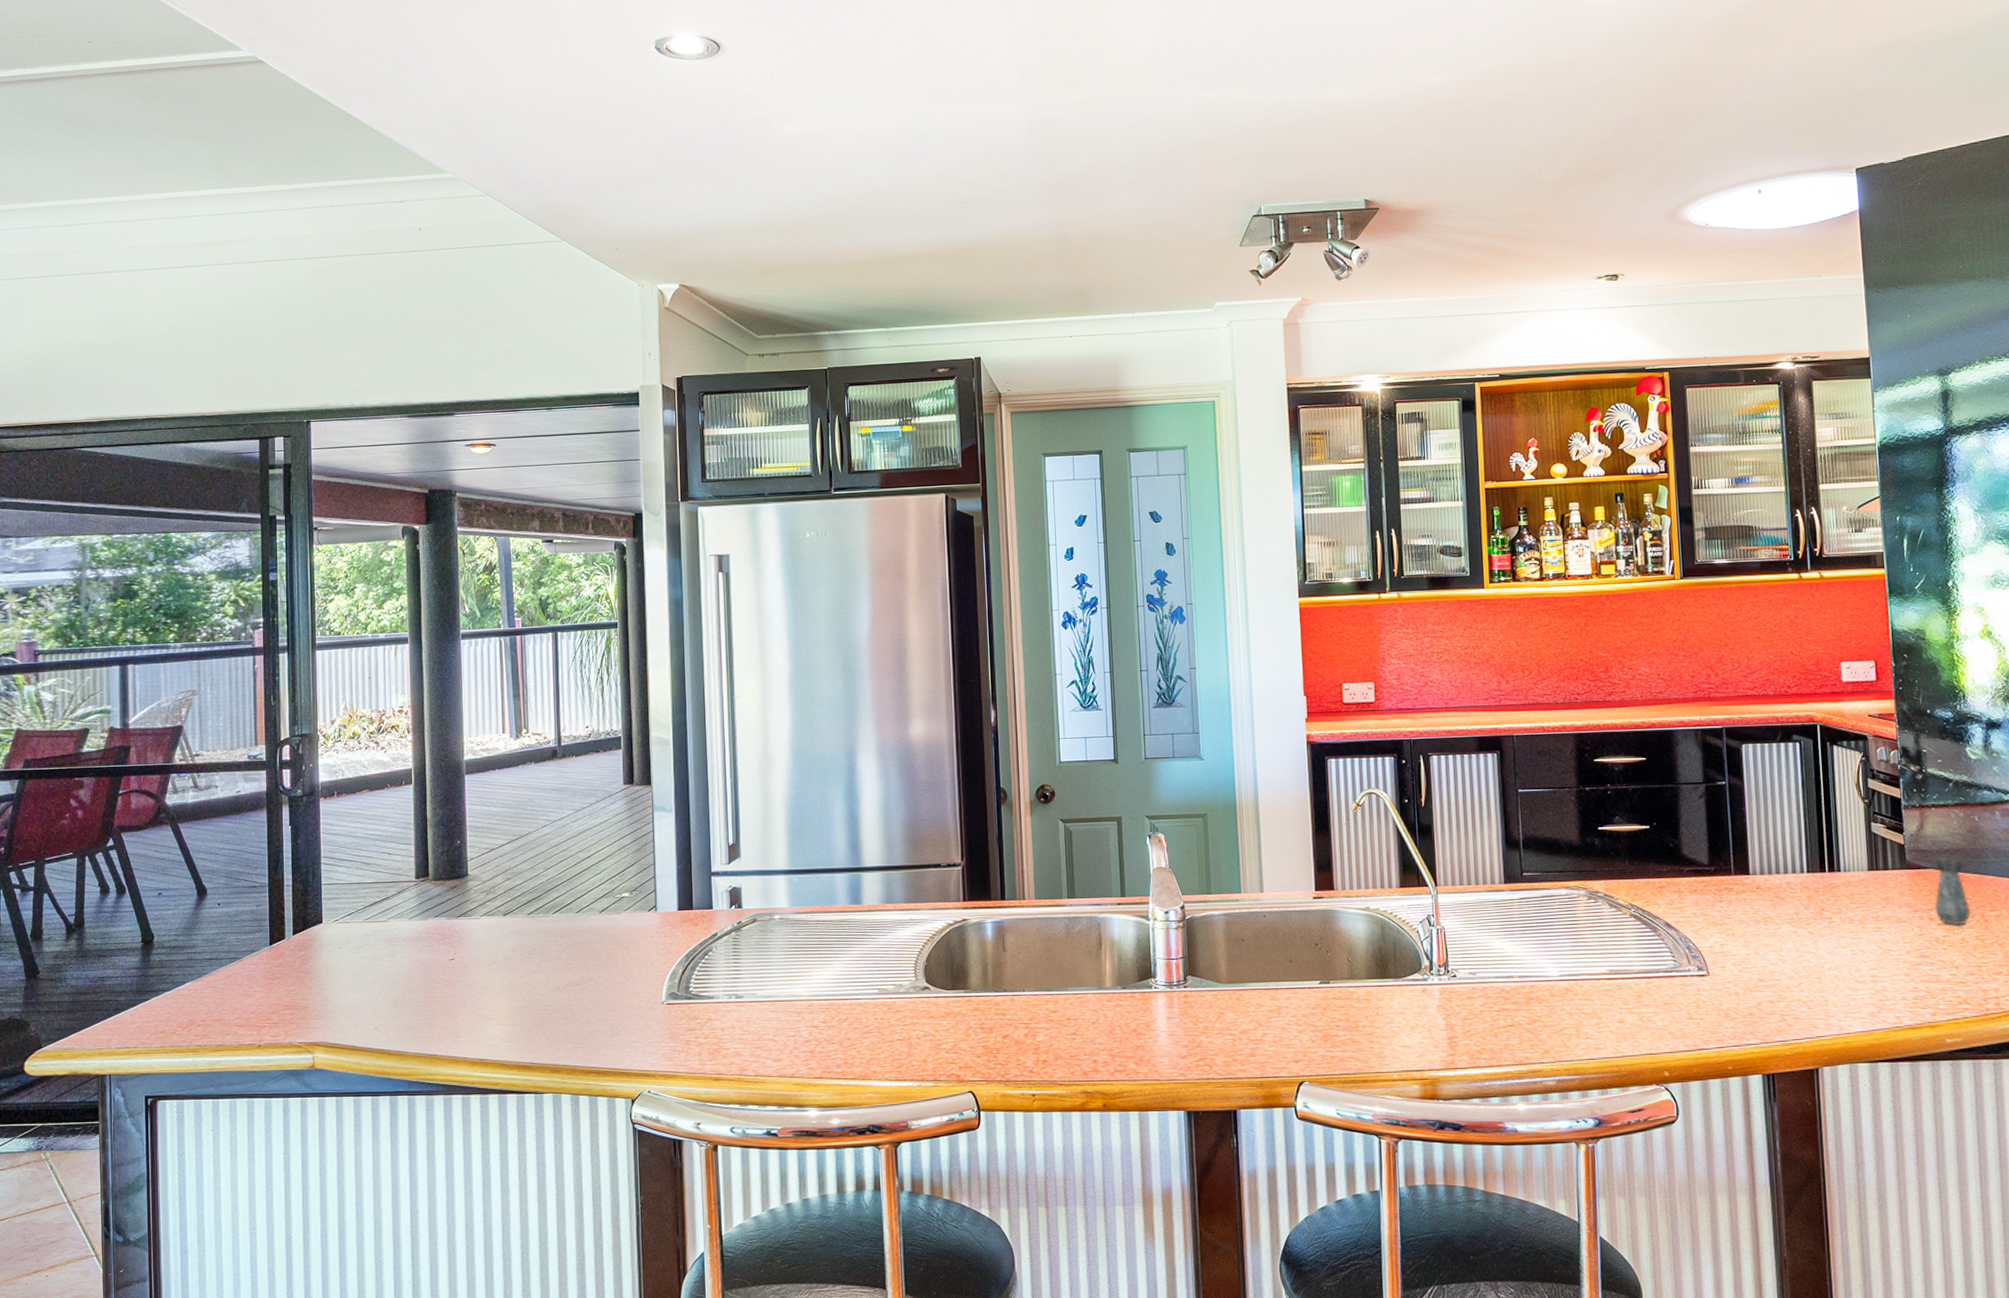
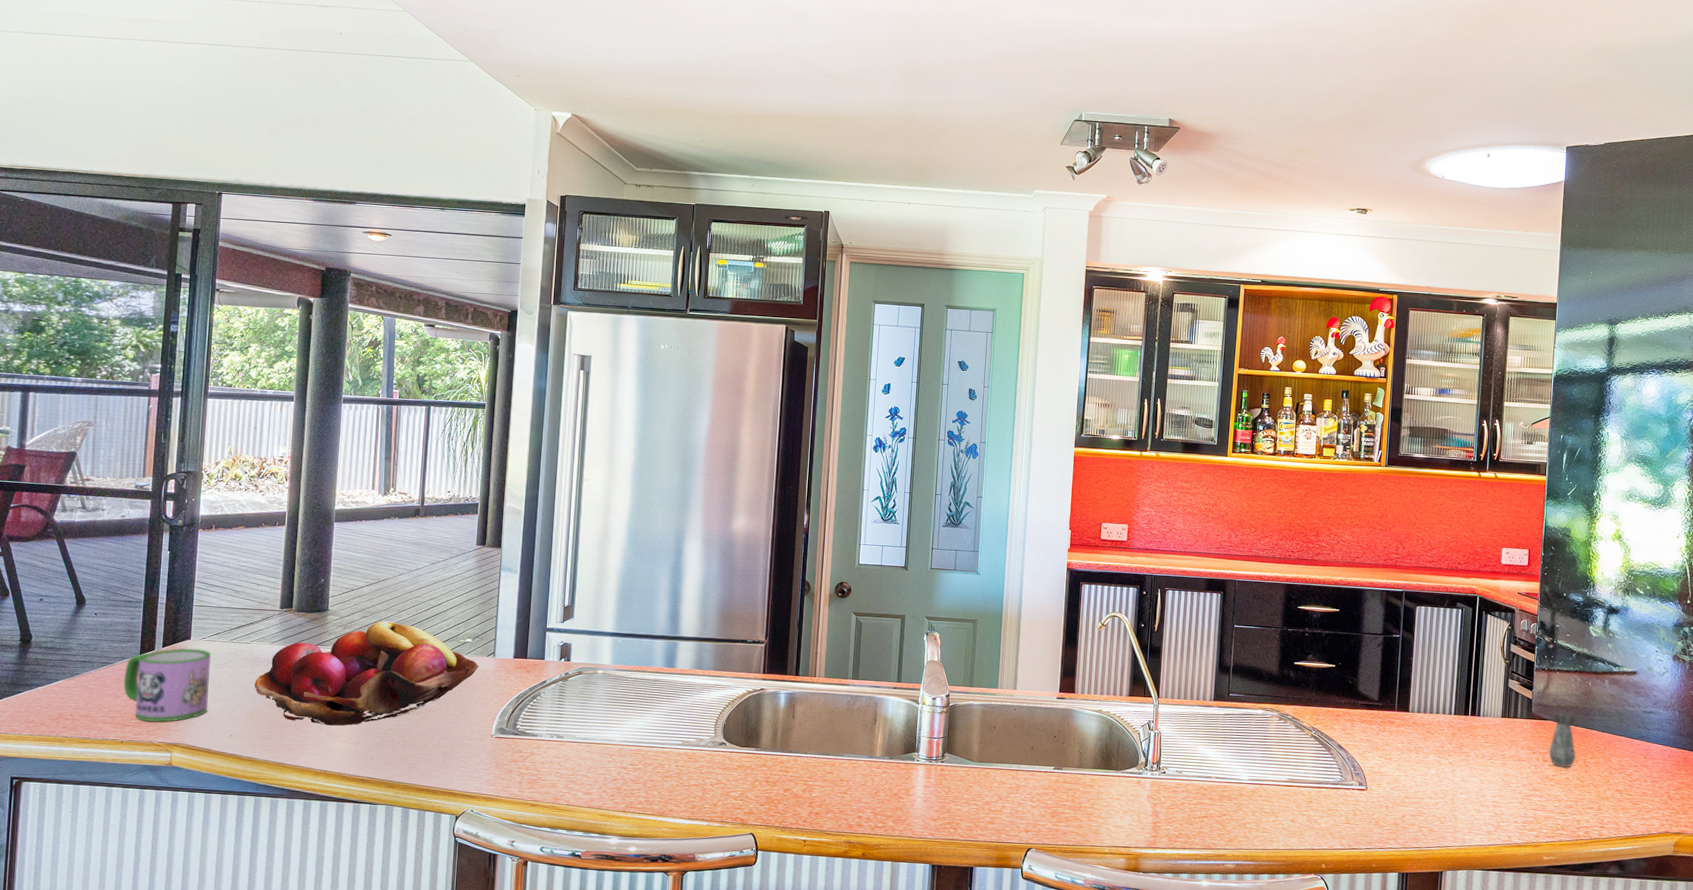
mug: none [255,933,348,1021] -> present [123,648,211,723]
fruit basket: none [396,881,640,1007] -> present [254,621,479,726]

